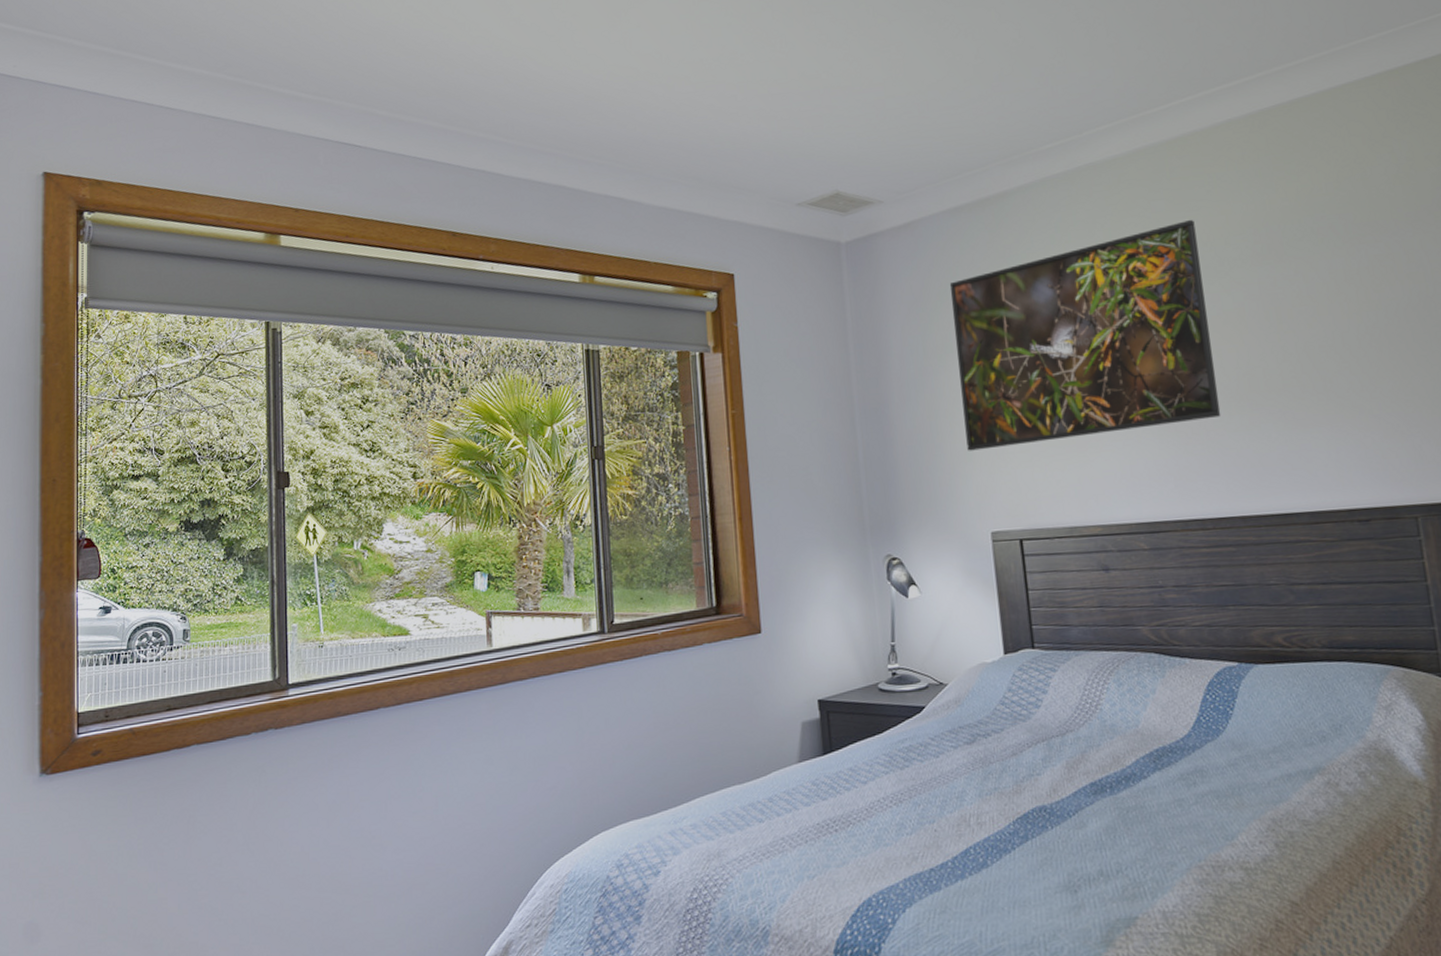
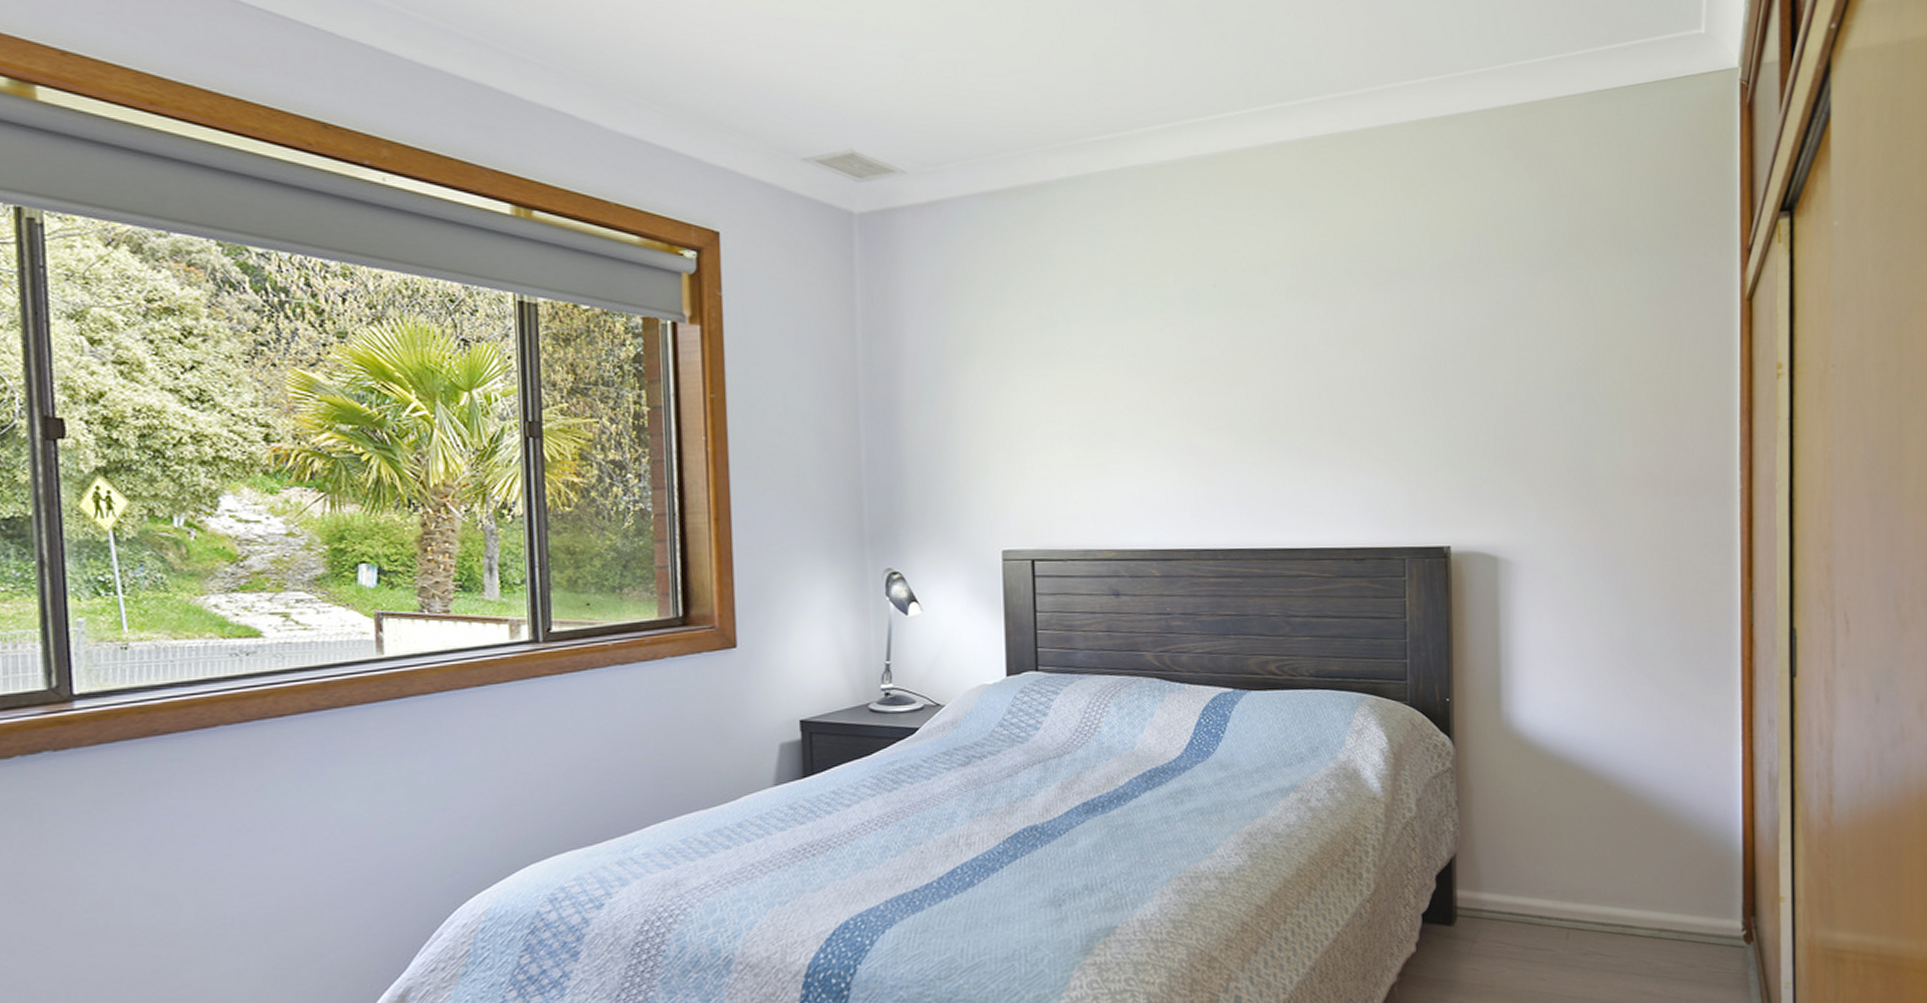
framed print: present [949,219,1221,451] -> none [976,242,1242,463]

